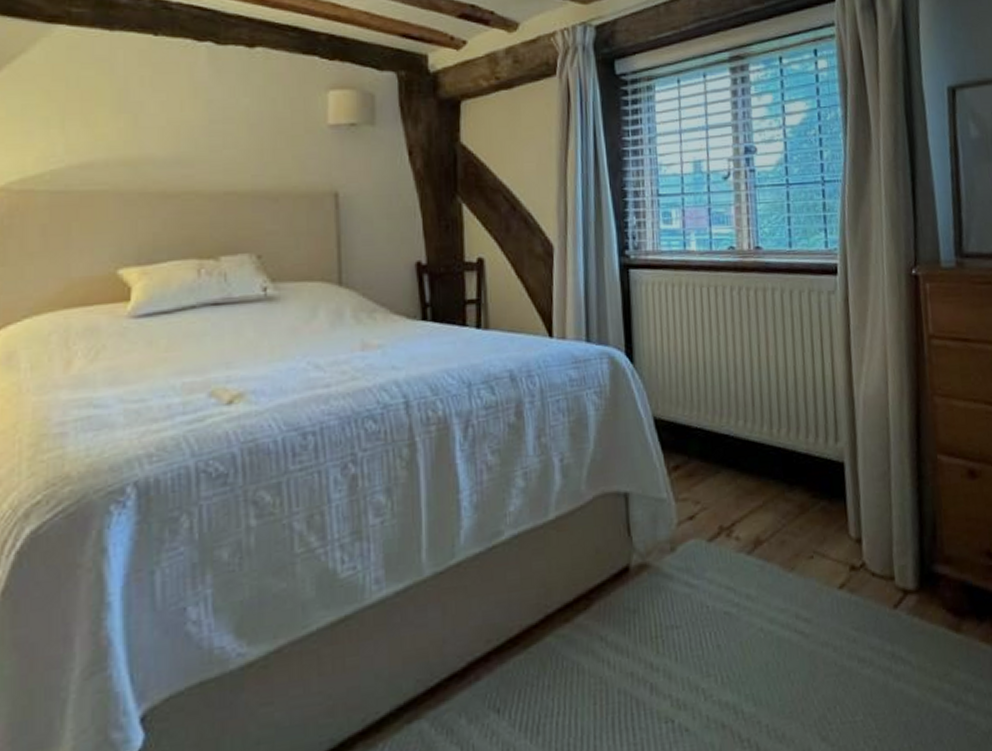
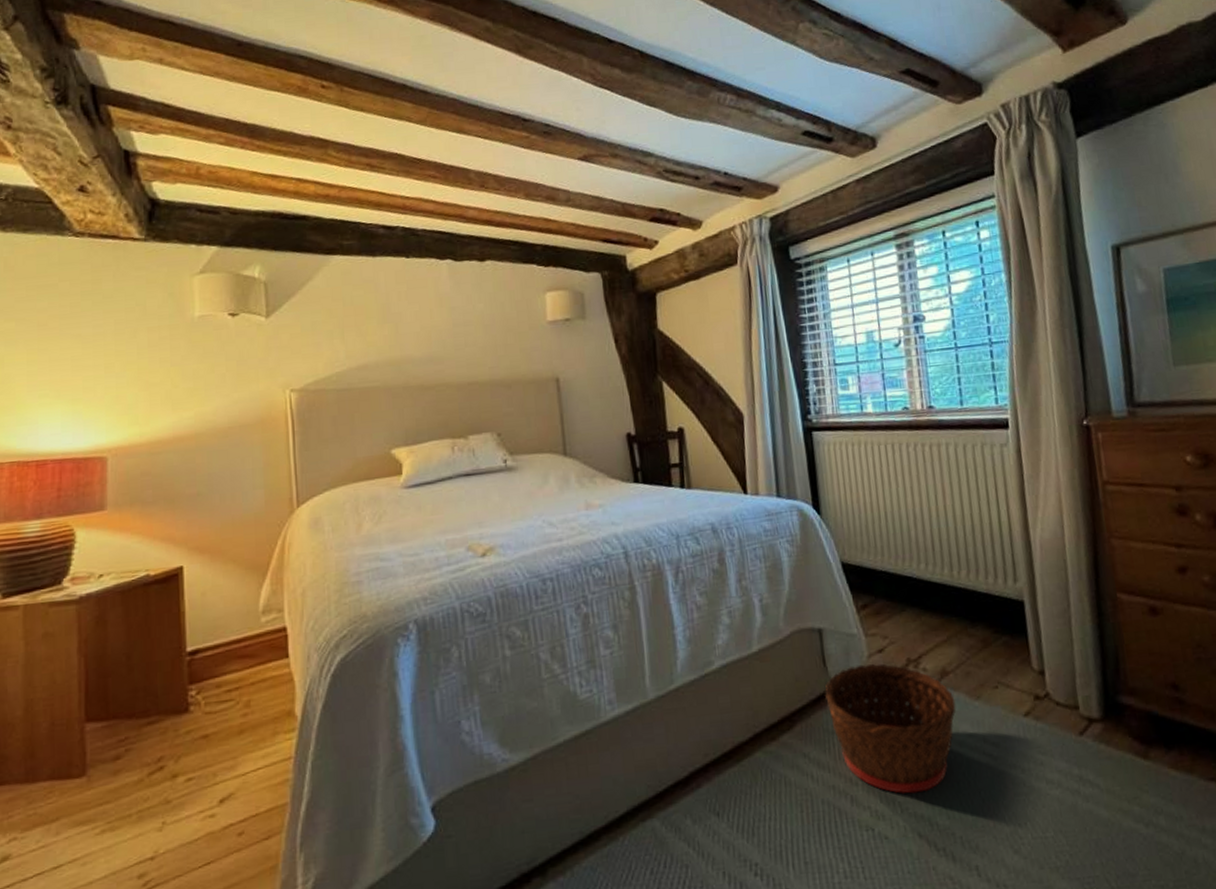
basket: none [628,531,769,679] -> present [825,663,956,794]

